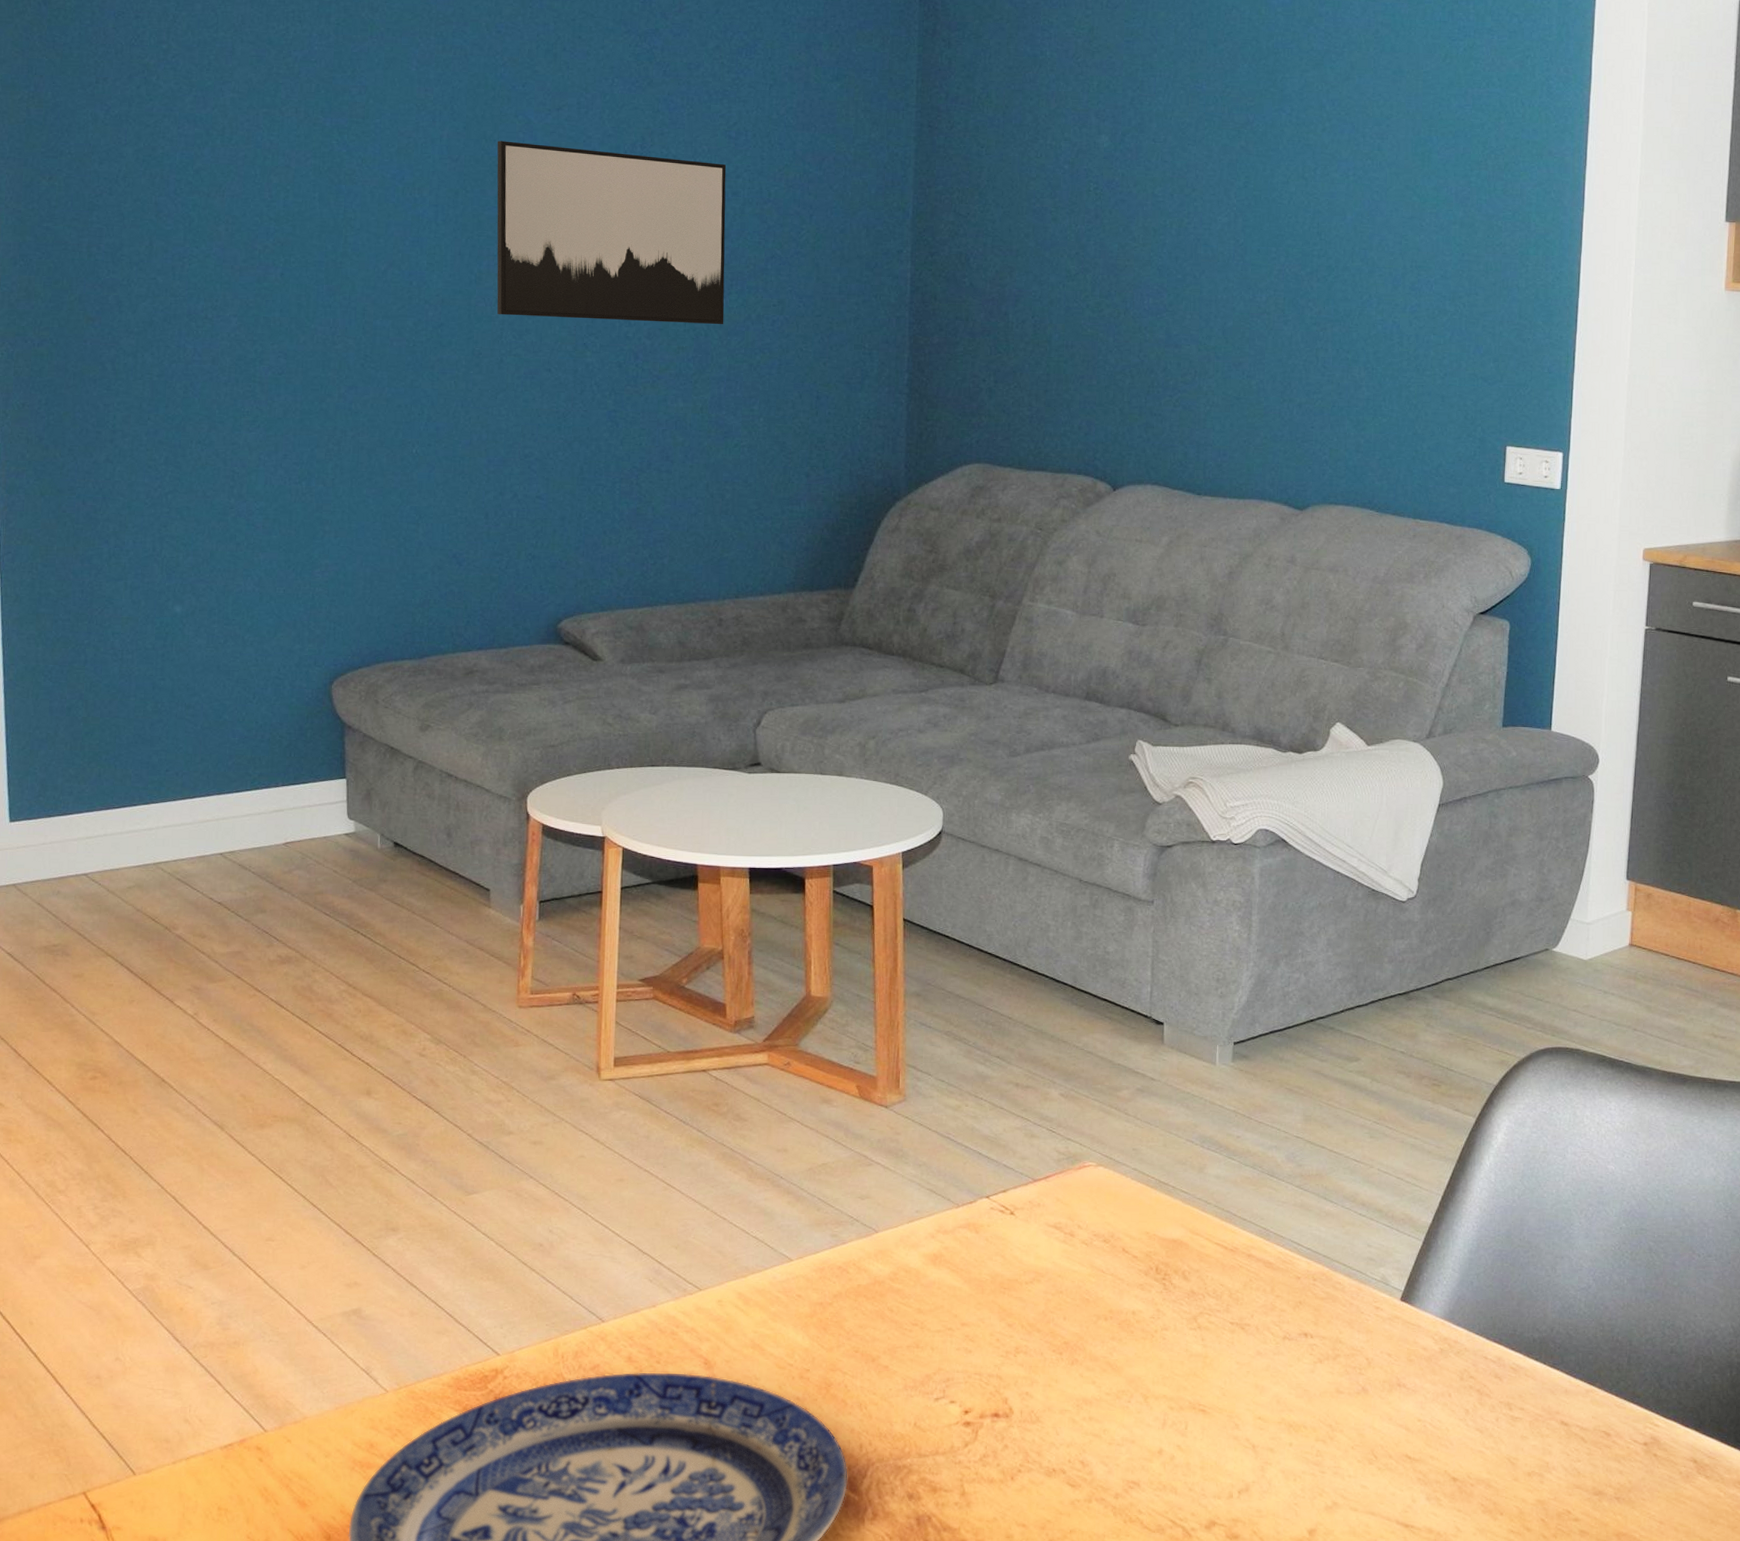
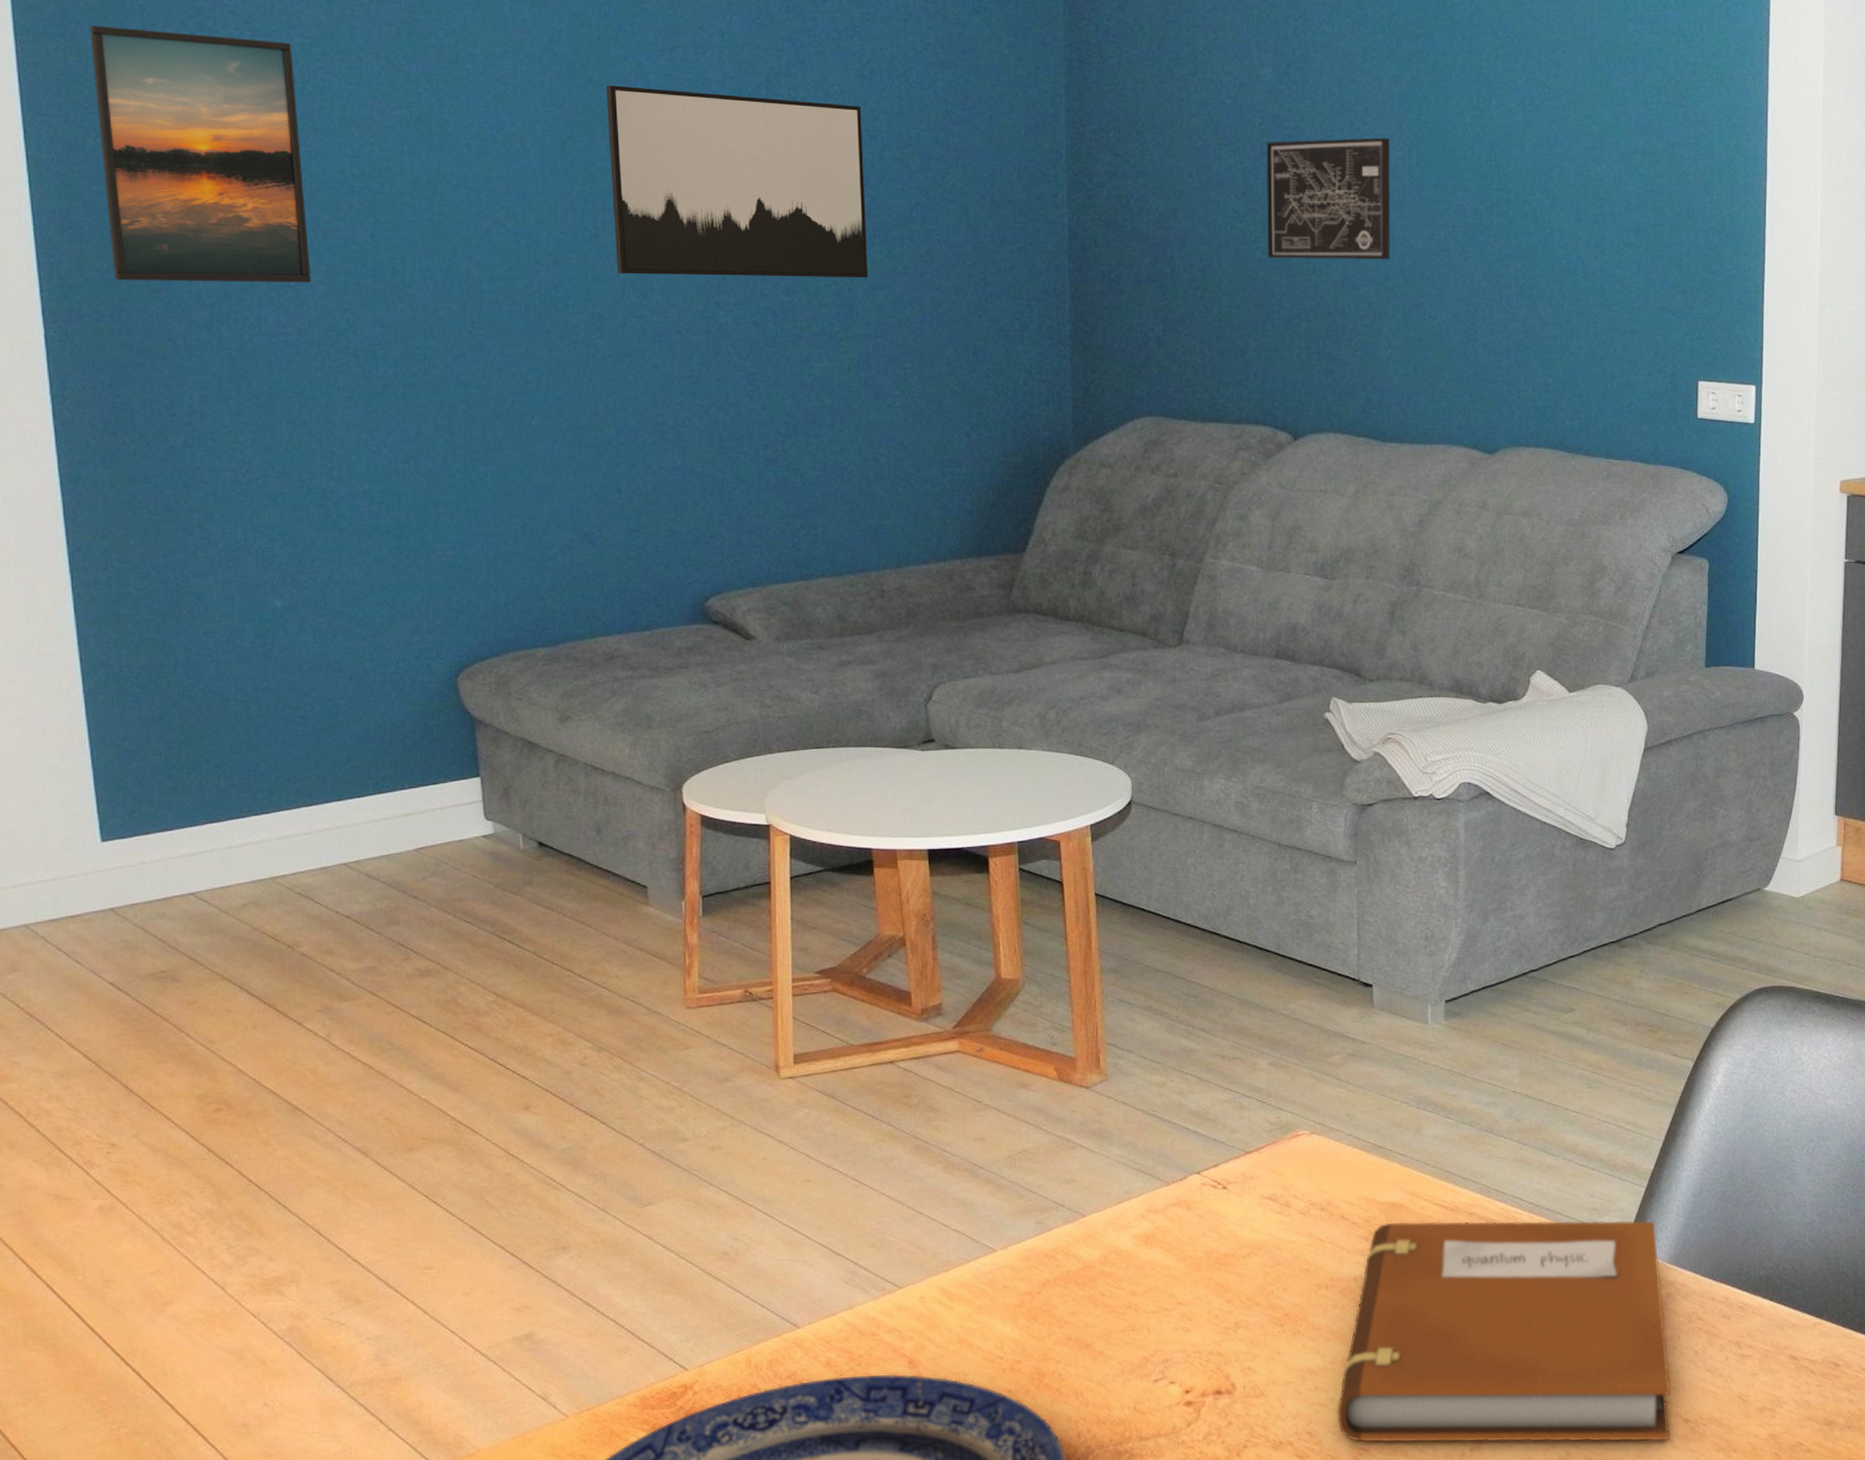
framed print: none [50,79,227,315] -> present [90,25,311,282]
wall art: none [1097,203,1217,320] -> present [1266,137,1391,259]
notebook: none [1109,1258,1440,1498] -> present [1337,1220,1671,1443]

